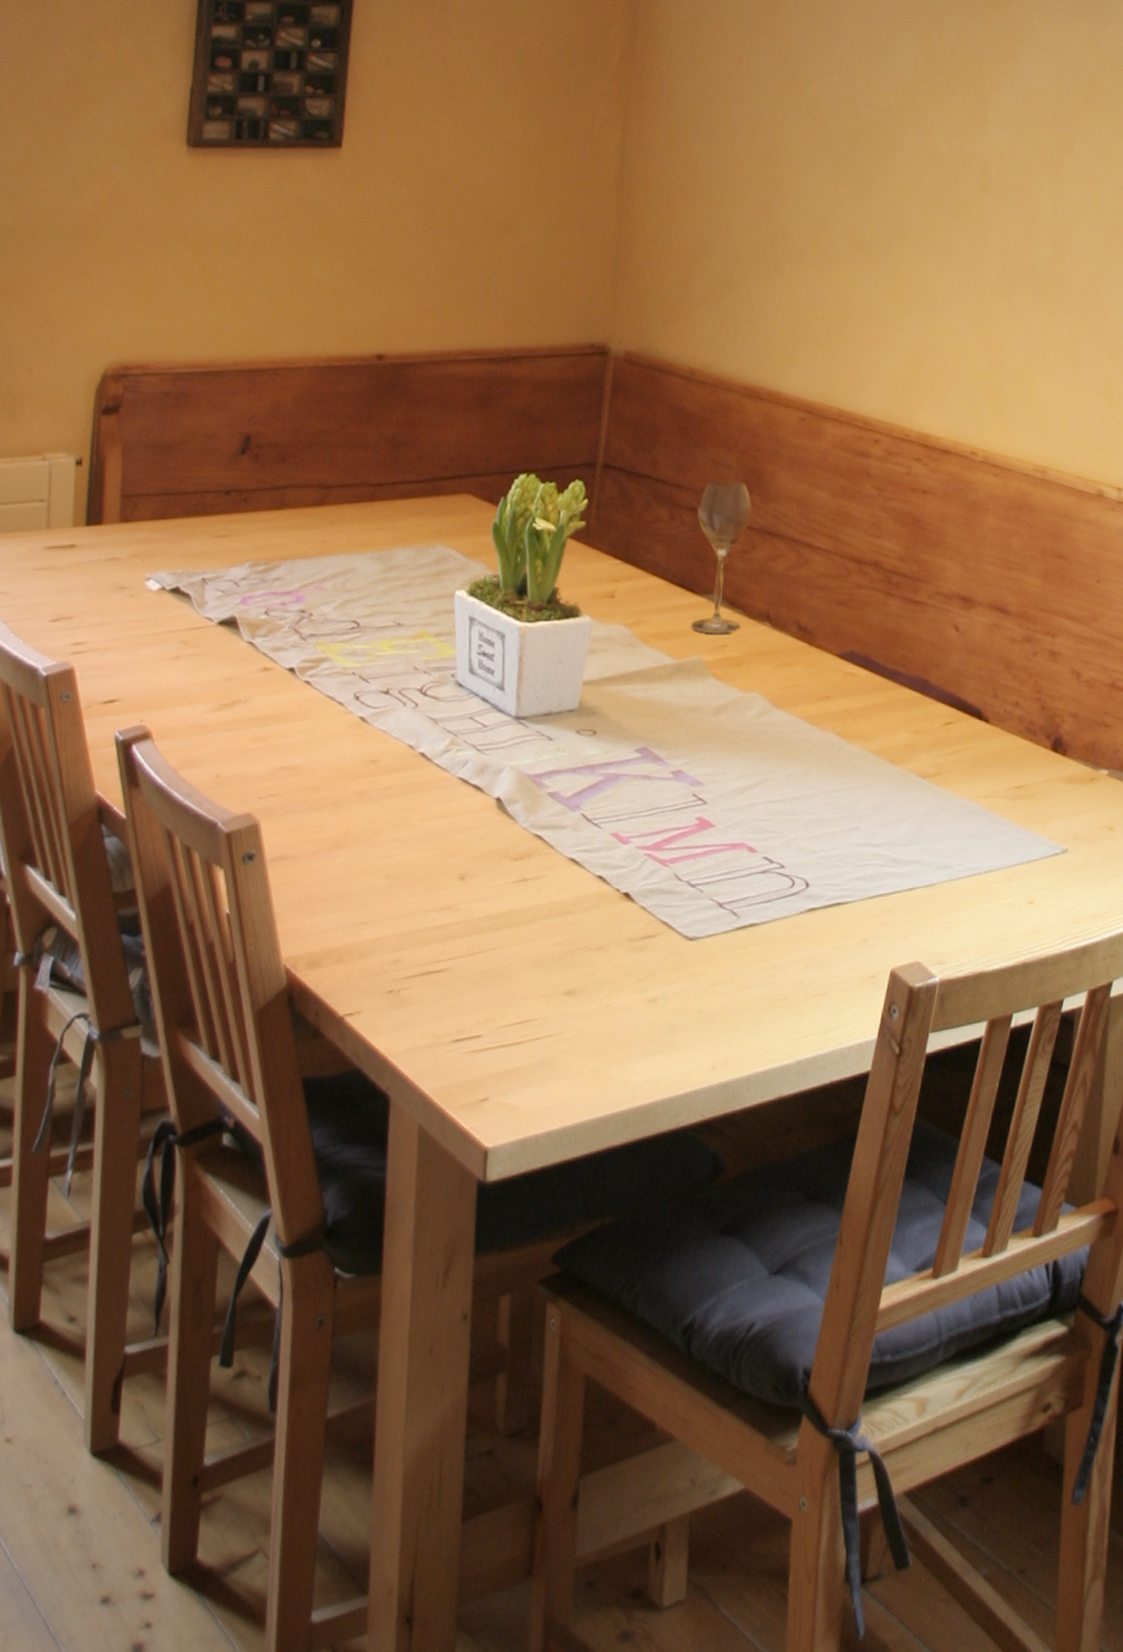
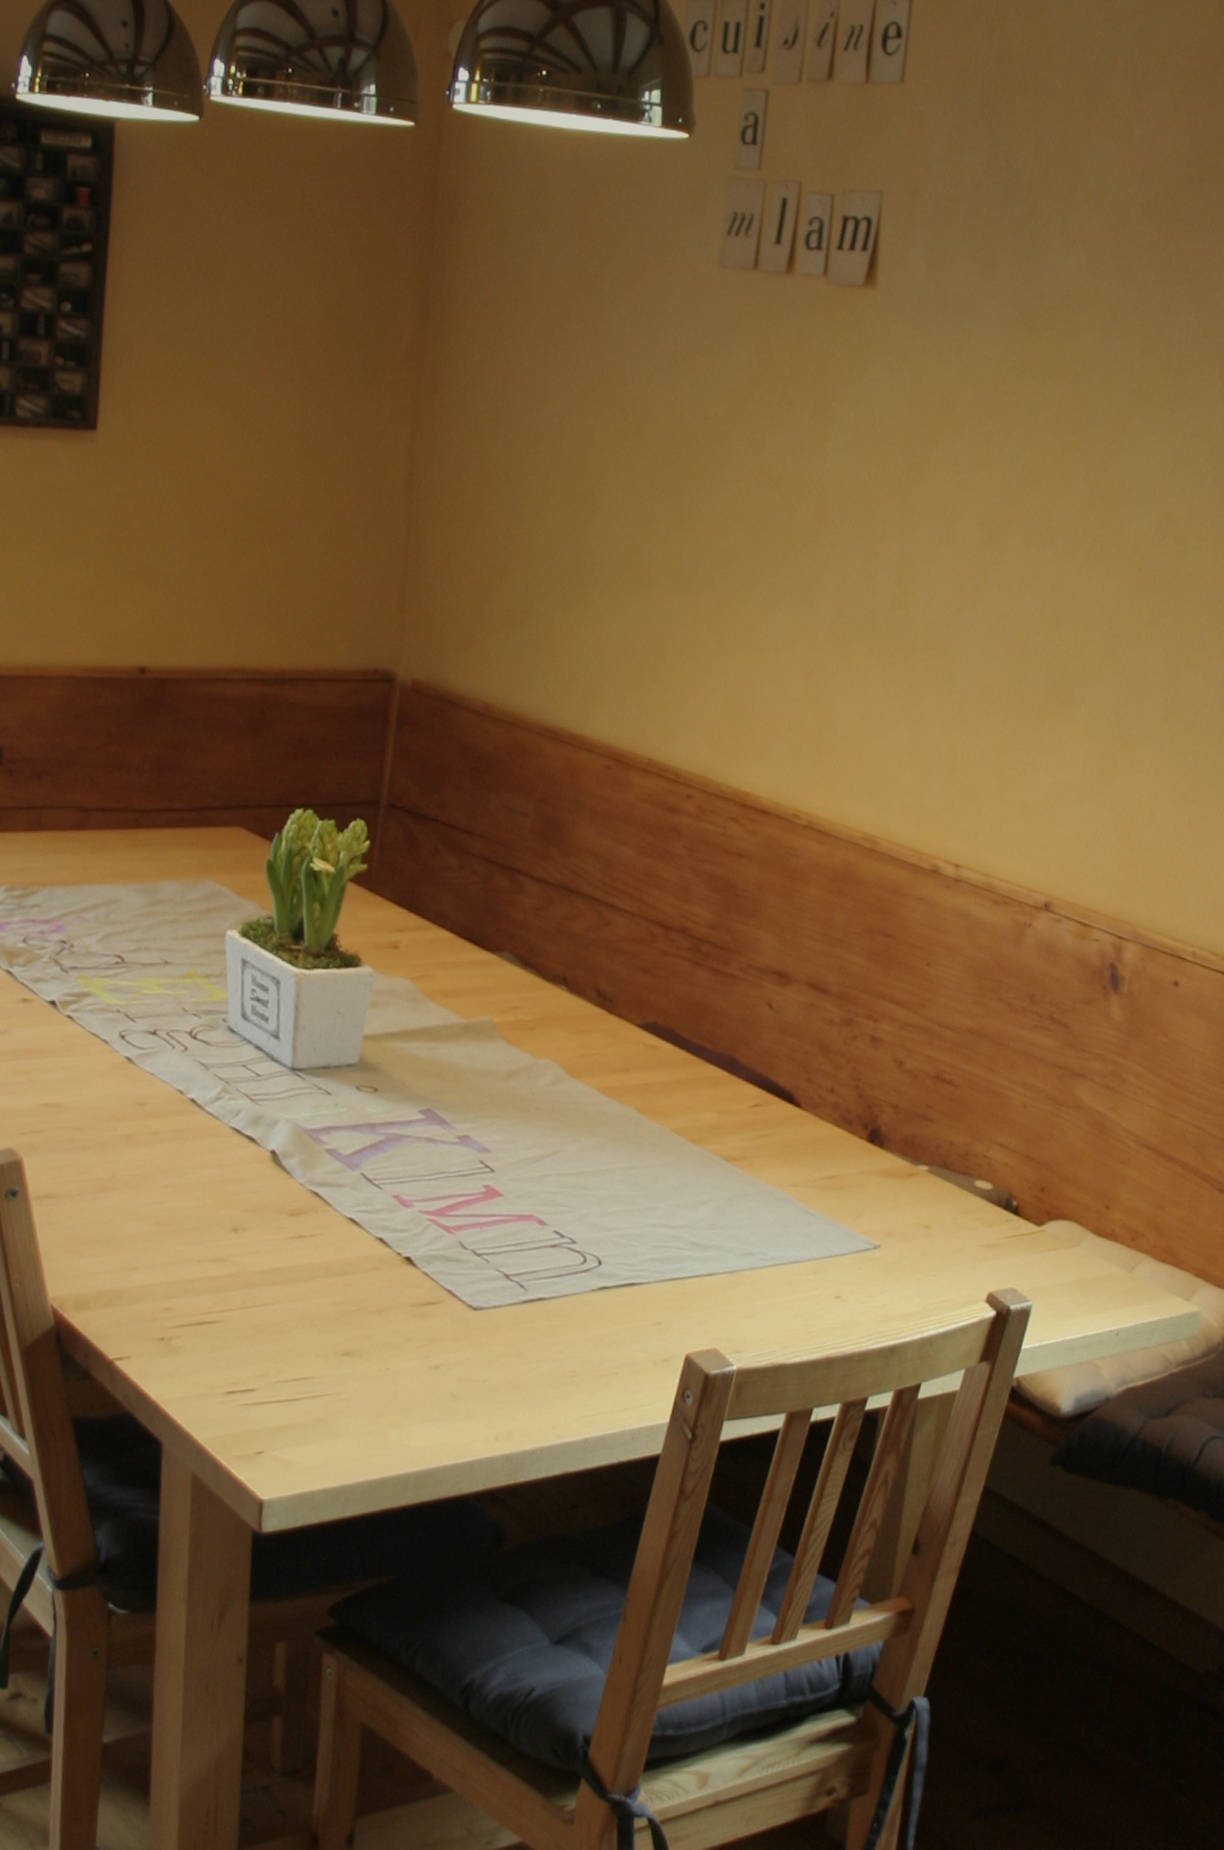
wineglass: present [692,478,753,634] -> none [481,827,551,995]

